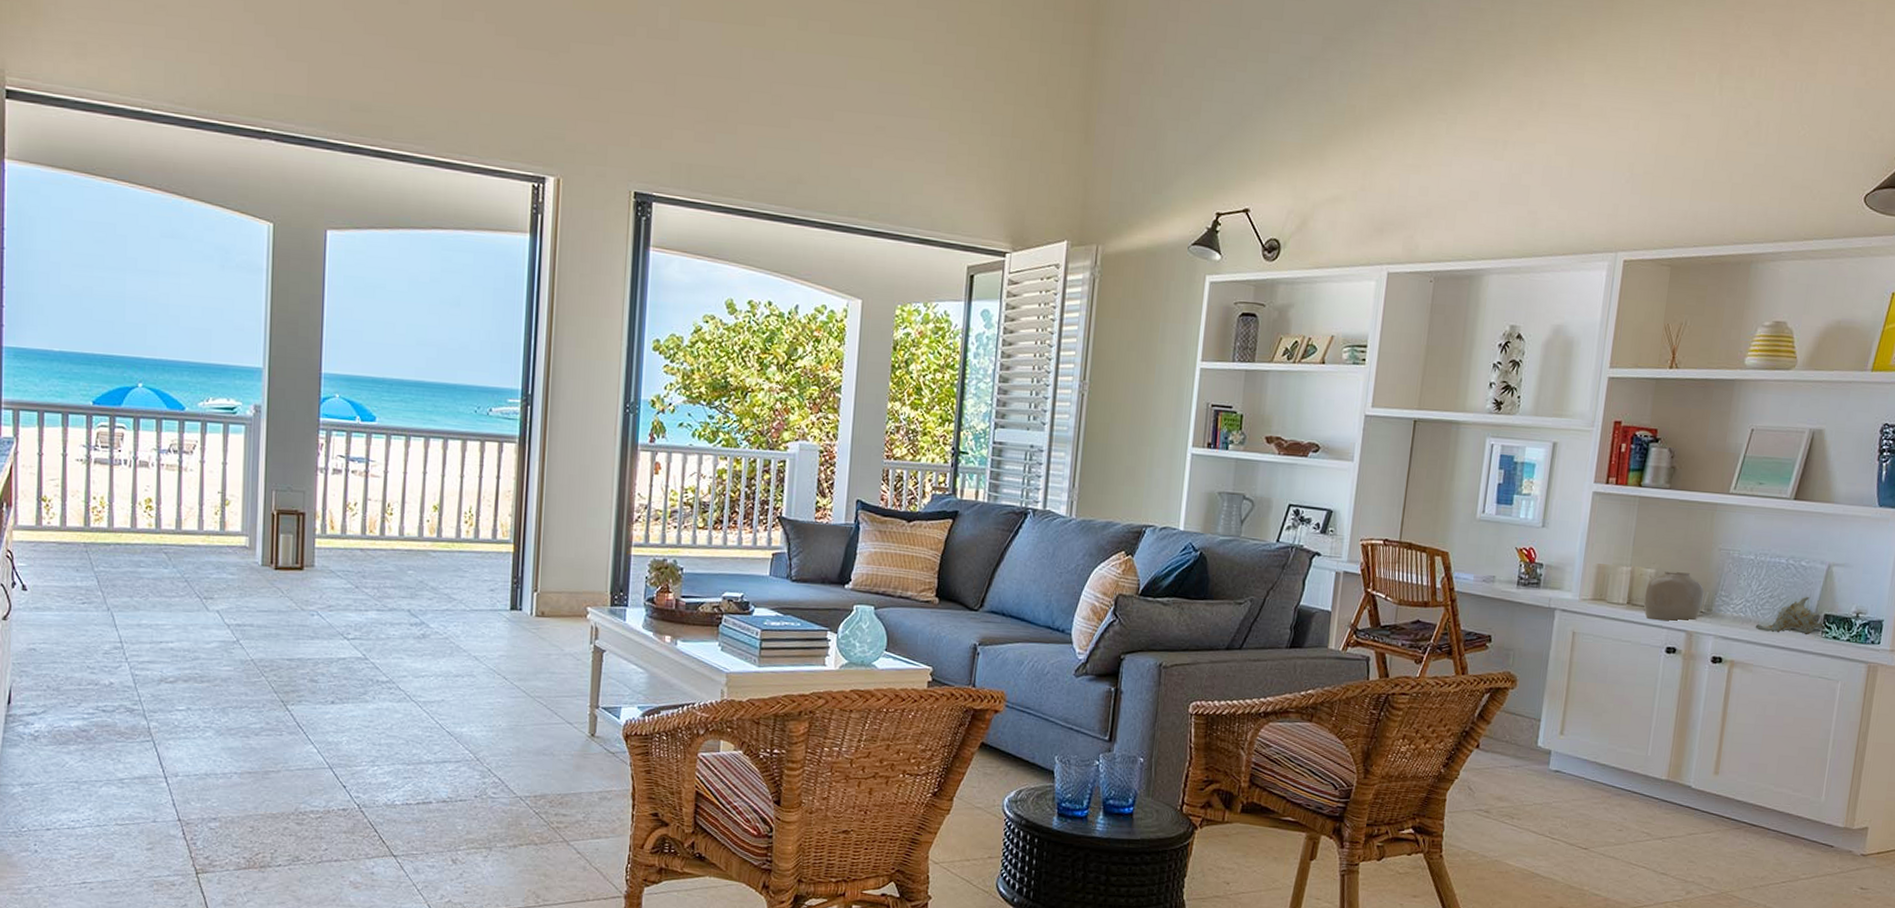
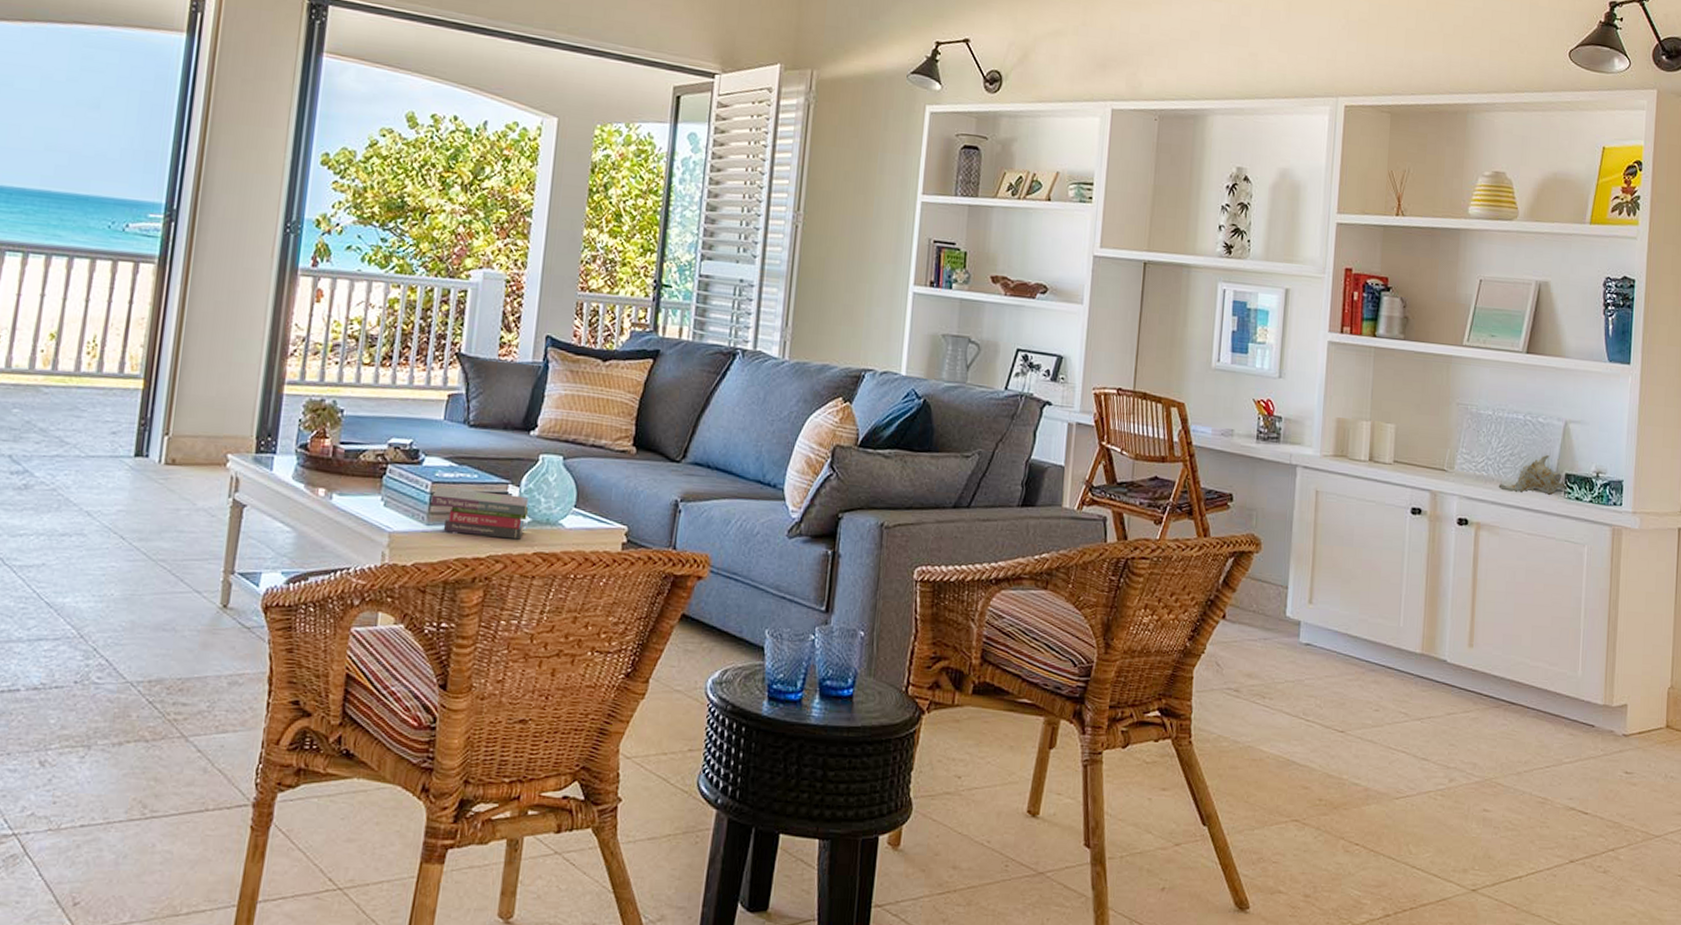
books: none [761,633,845,679] -> present [430,486,529,540]
decorative jar: present [1643,571,1705,621] -> none [1385,426,1446,480]

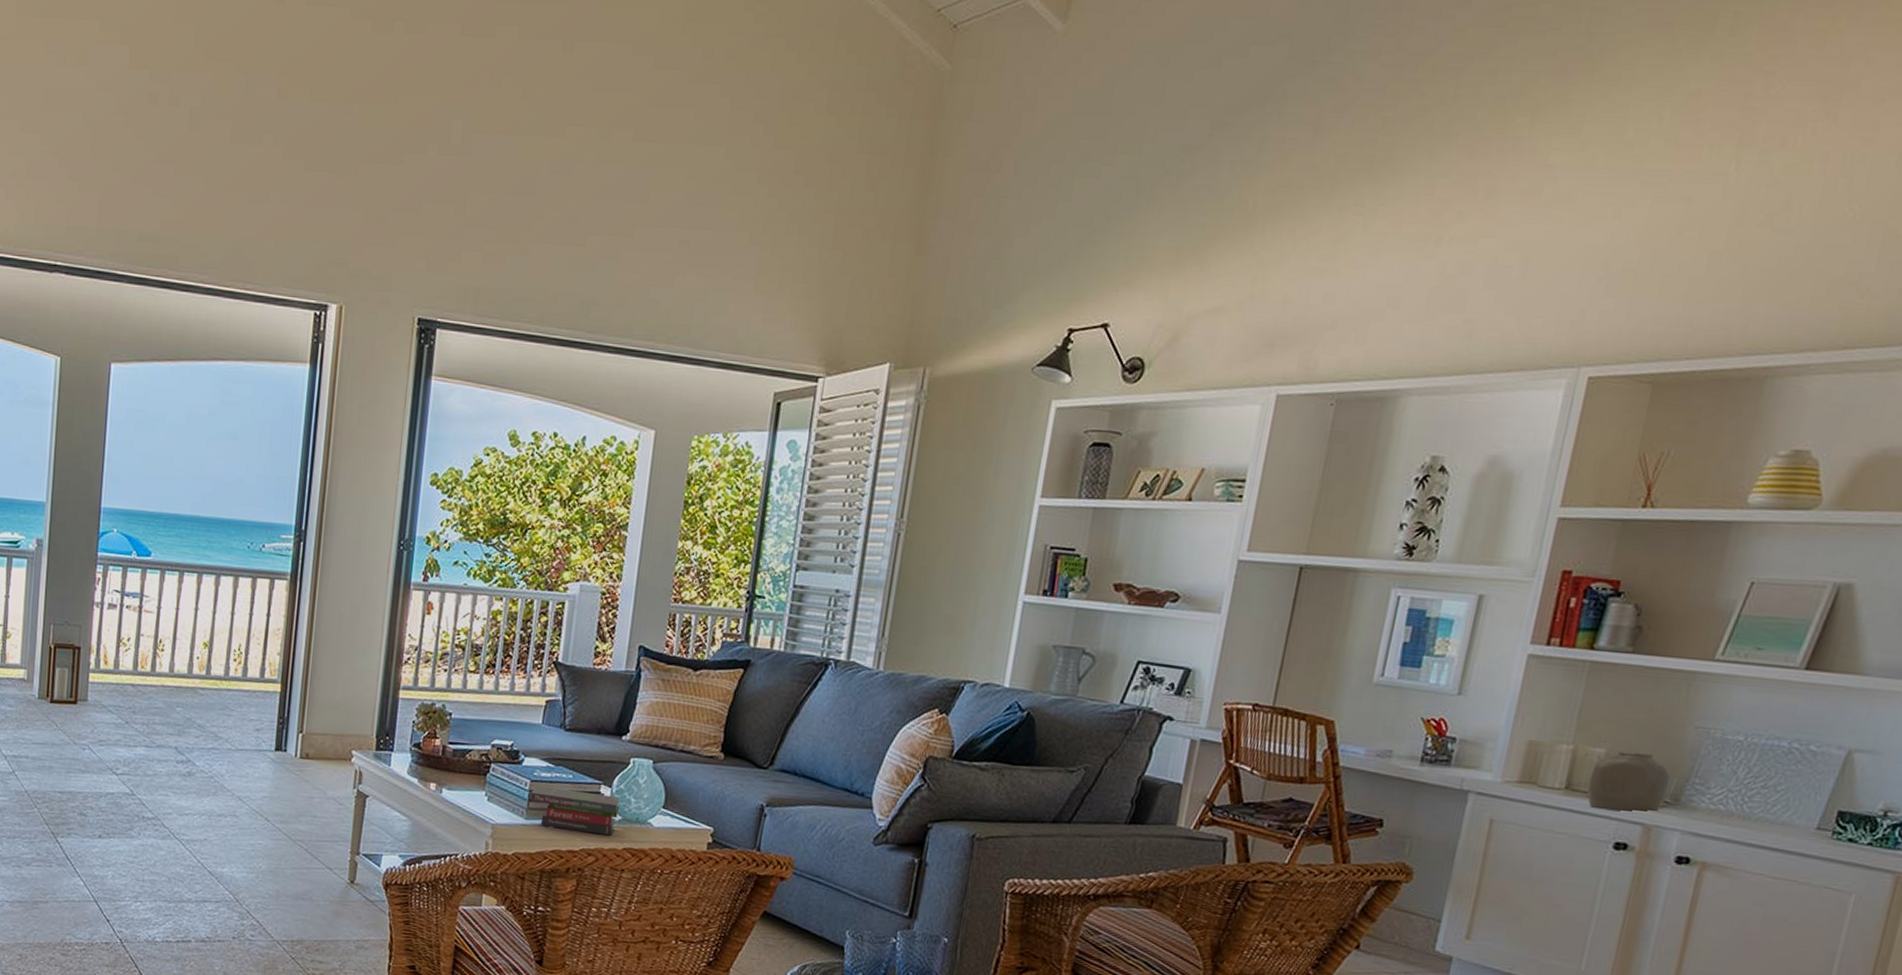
decorative jar: none [1385,426,1446,480] -> present [1587,752,1672,813]
seashell: present [1498,455,1568,496] -> none [1738,789,1839,836]

